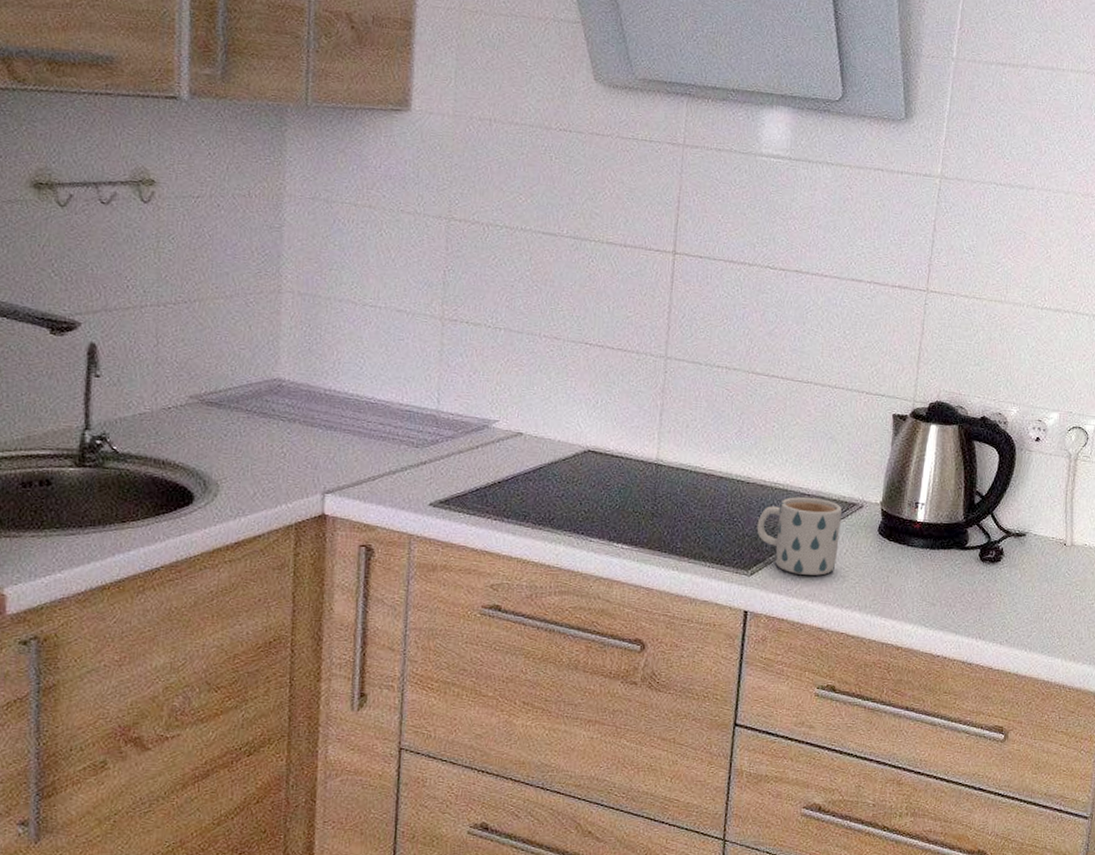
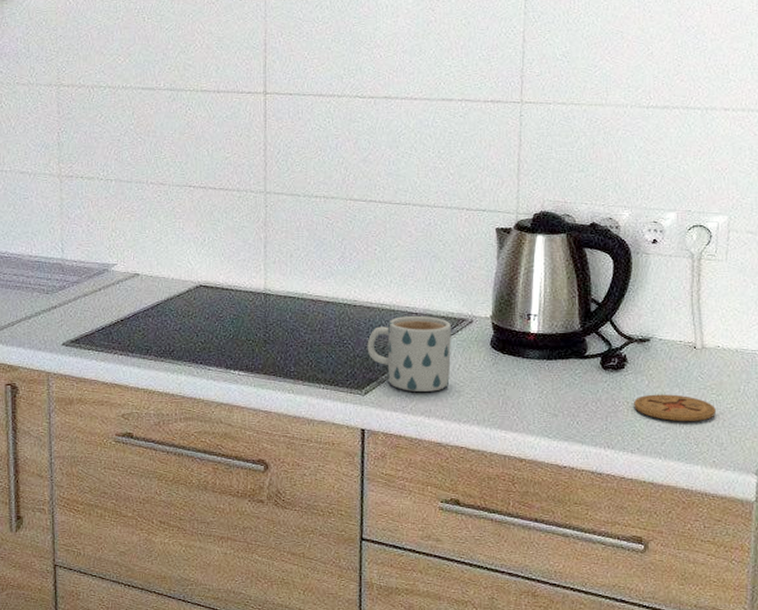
coaster: none [1006,588,1079,616] -> present [634,394,716,421]

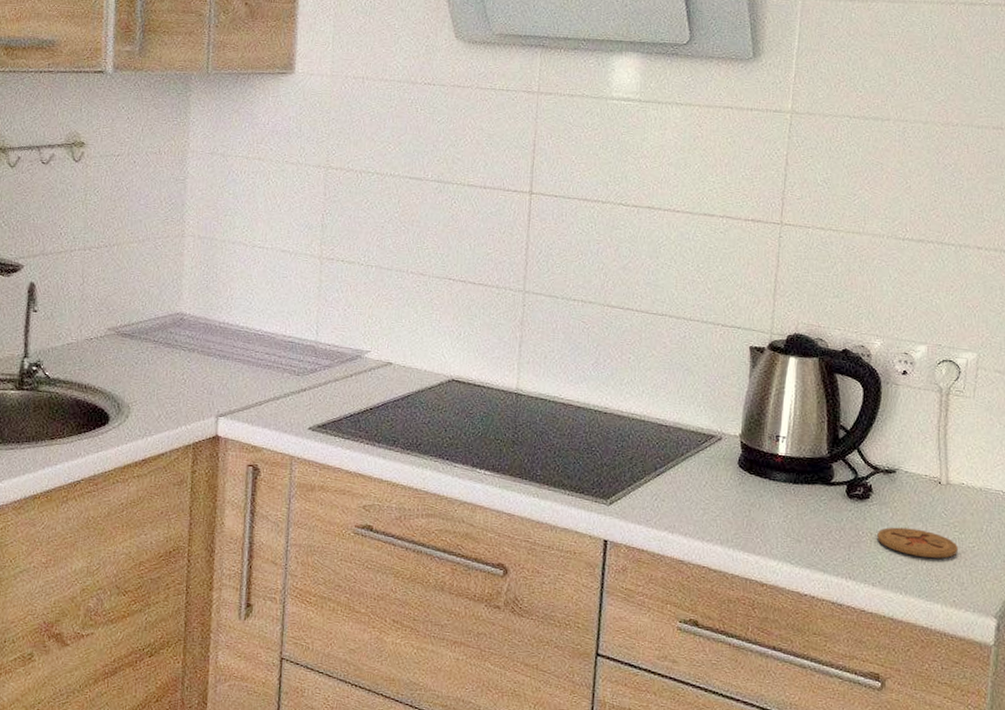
mug: present [367,315,451,392] -> none [615,428,700,507]

